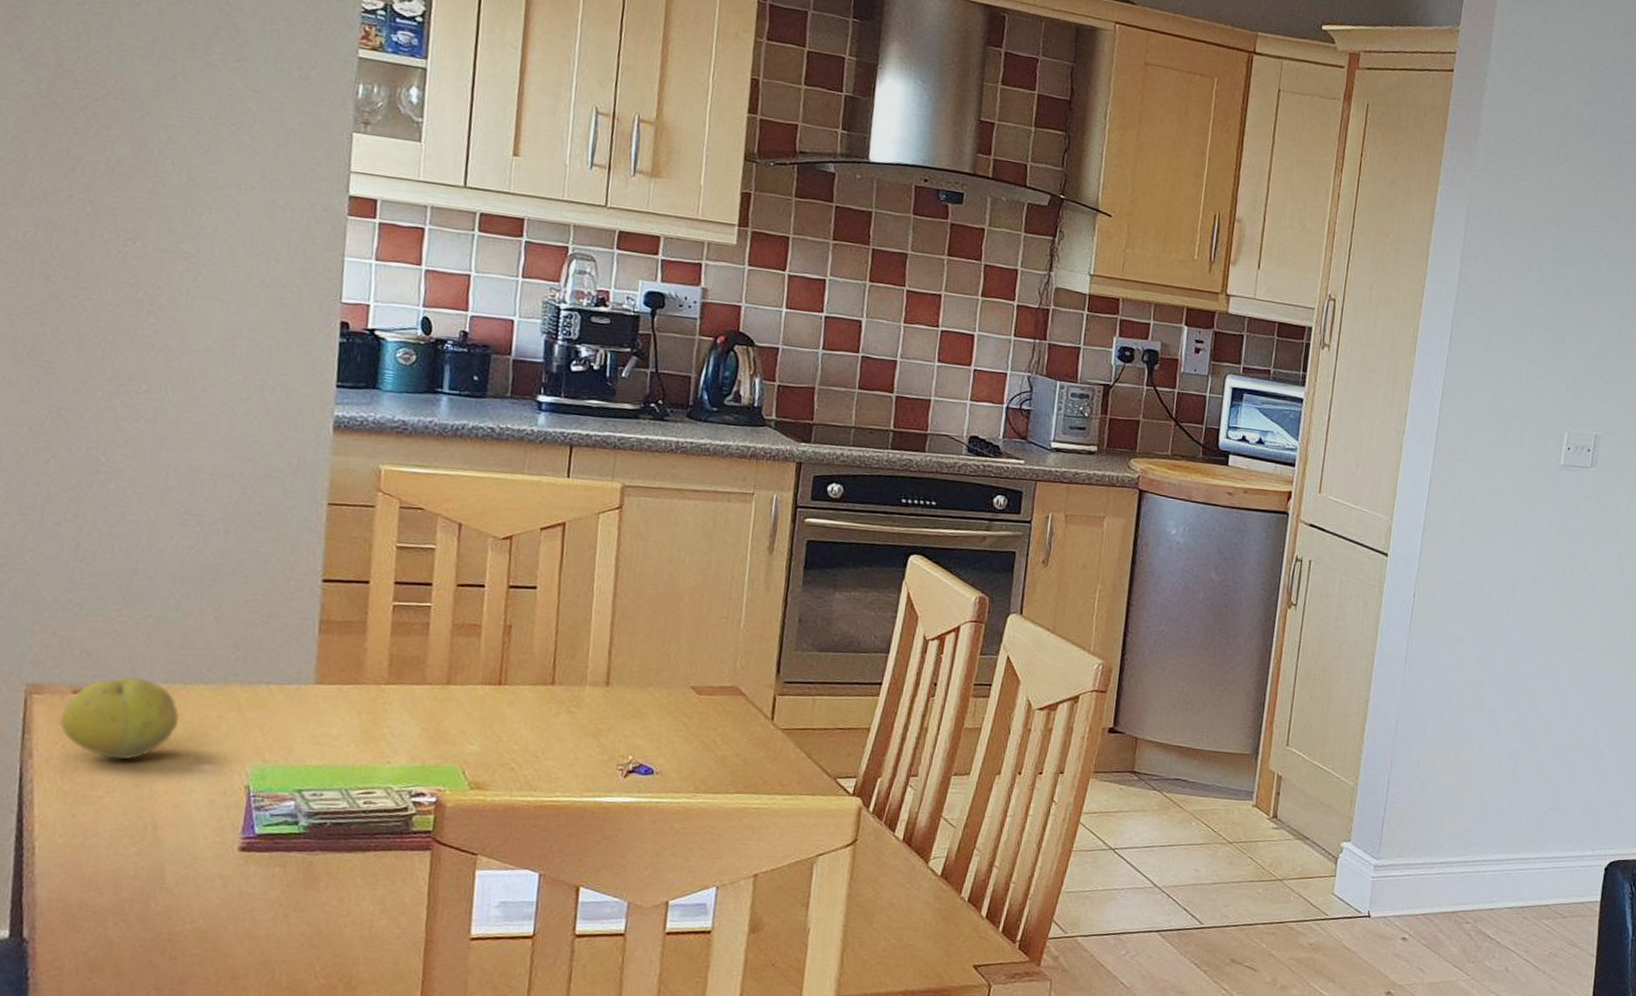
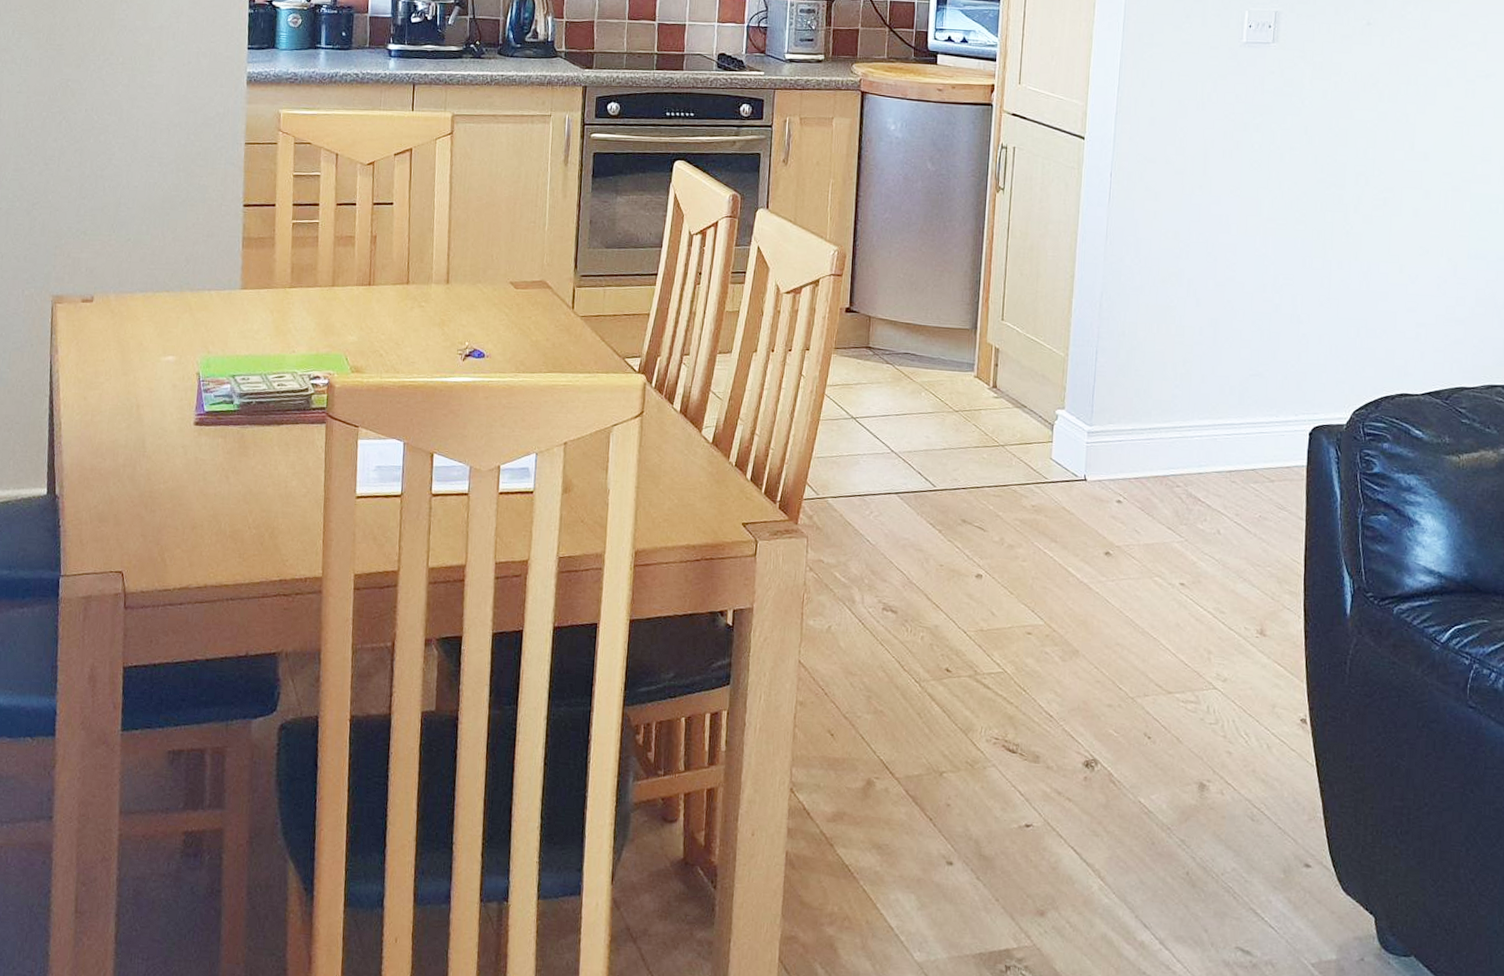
fruit: present [59,676,180,760] -> none [74,287,152,354]

